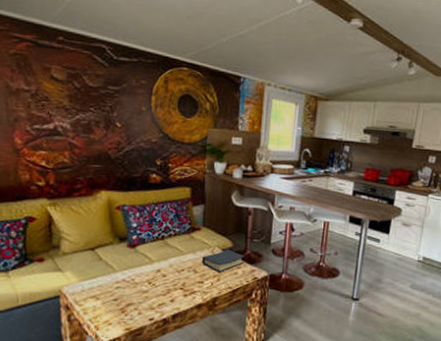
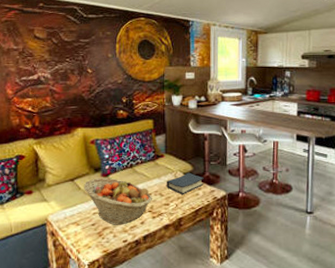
fruit basket: none [106,249,185,302] -> present [84,178,152,225]

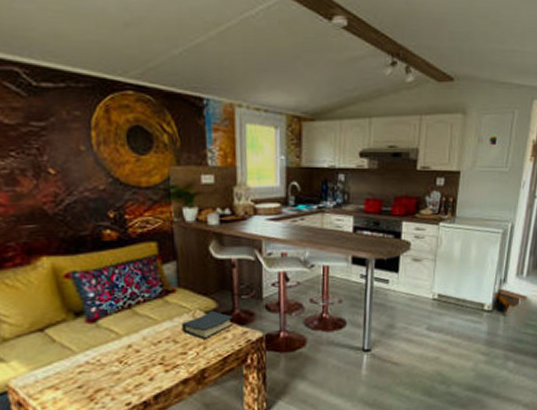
fruit basket: present [84,178,152,225] -> none [60,323,163,385]

